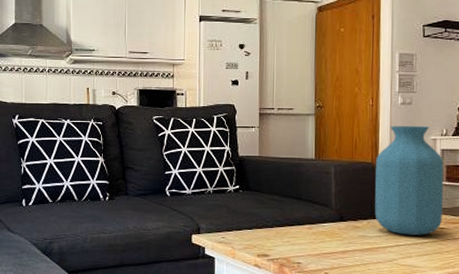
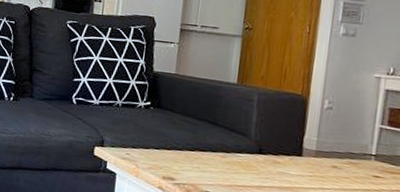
vase: present [375,126,444,236] -> none [299,58,387,182]

